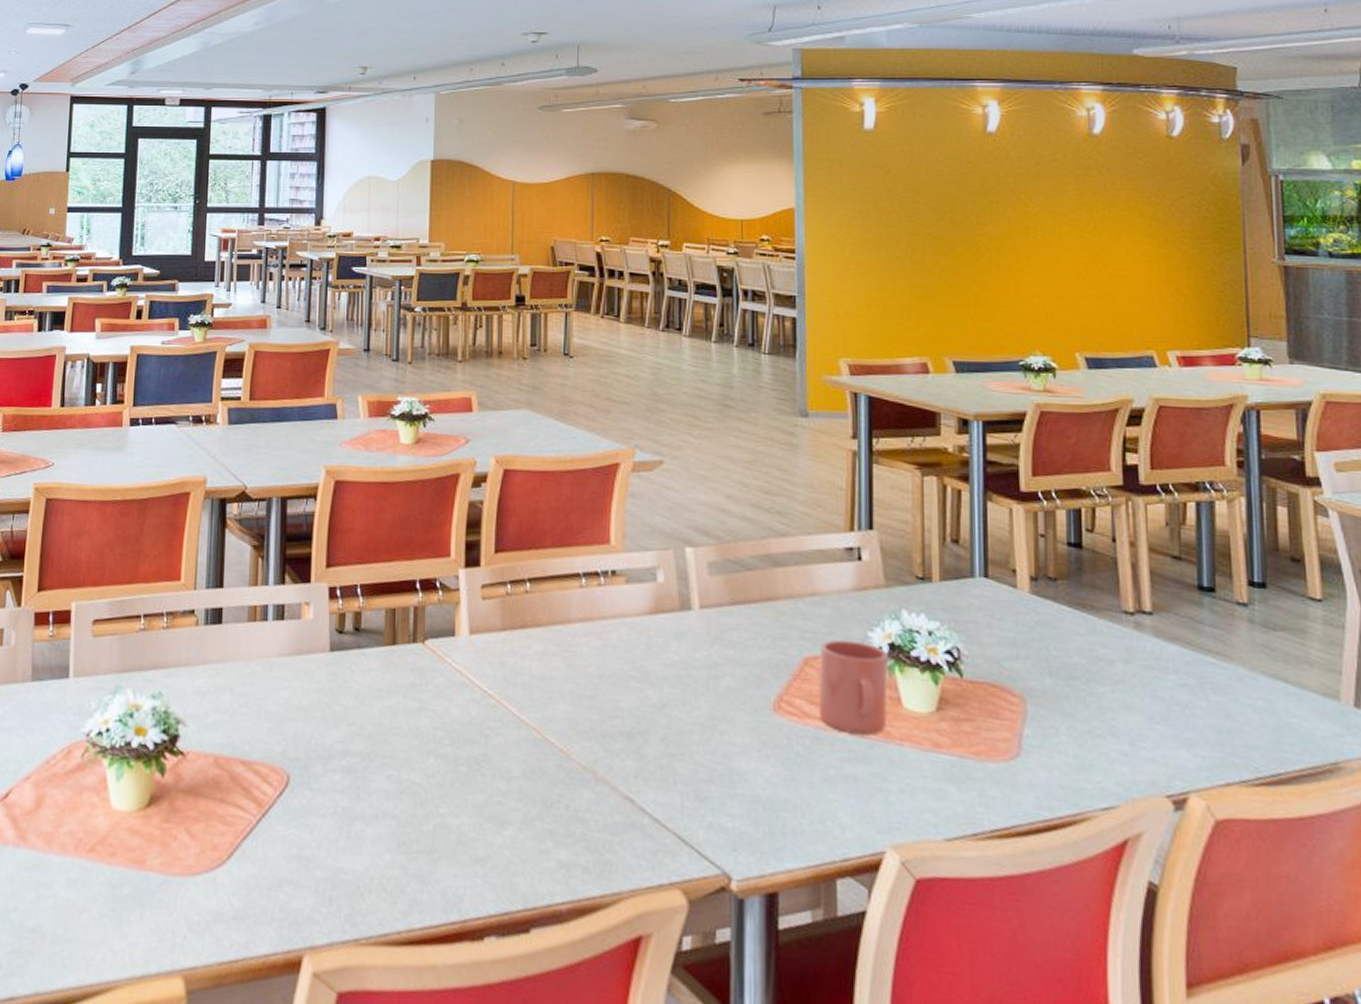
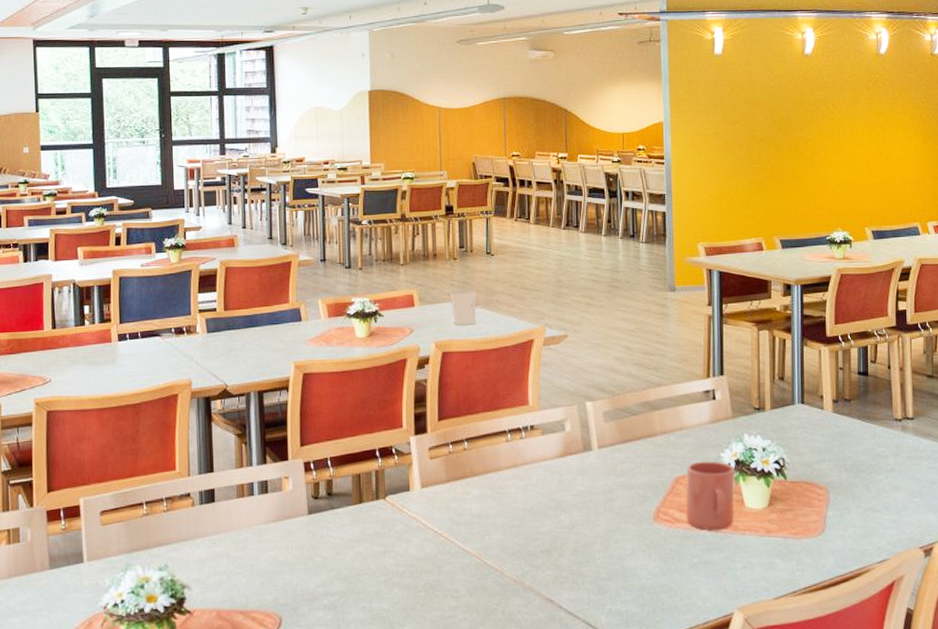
cup: none [516,395,555,440] -> present [450,289,482,326]

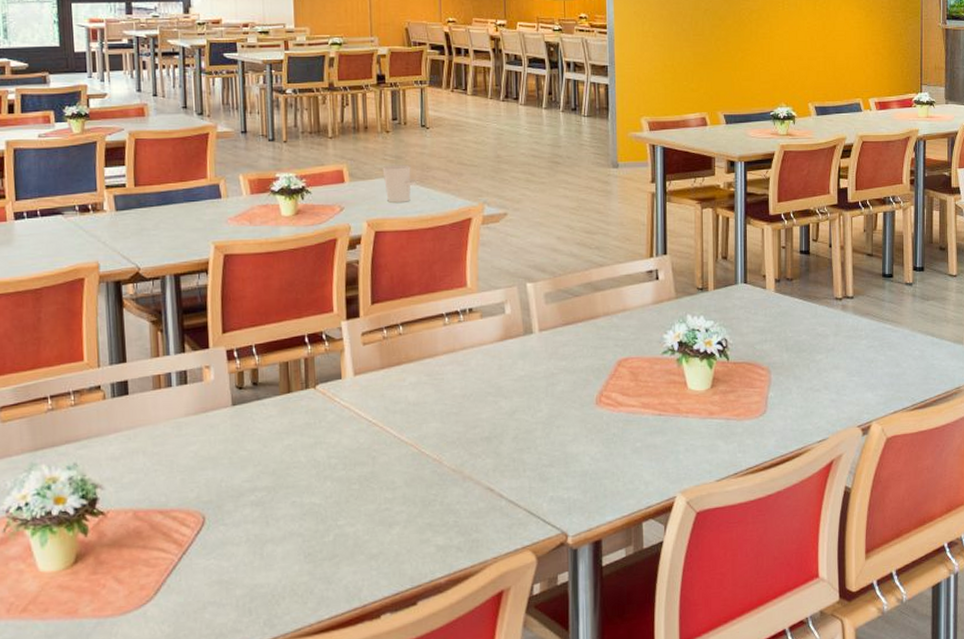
cup: present [686,461,736,529] -> none [628,343,679,413]

